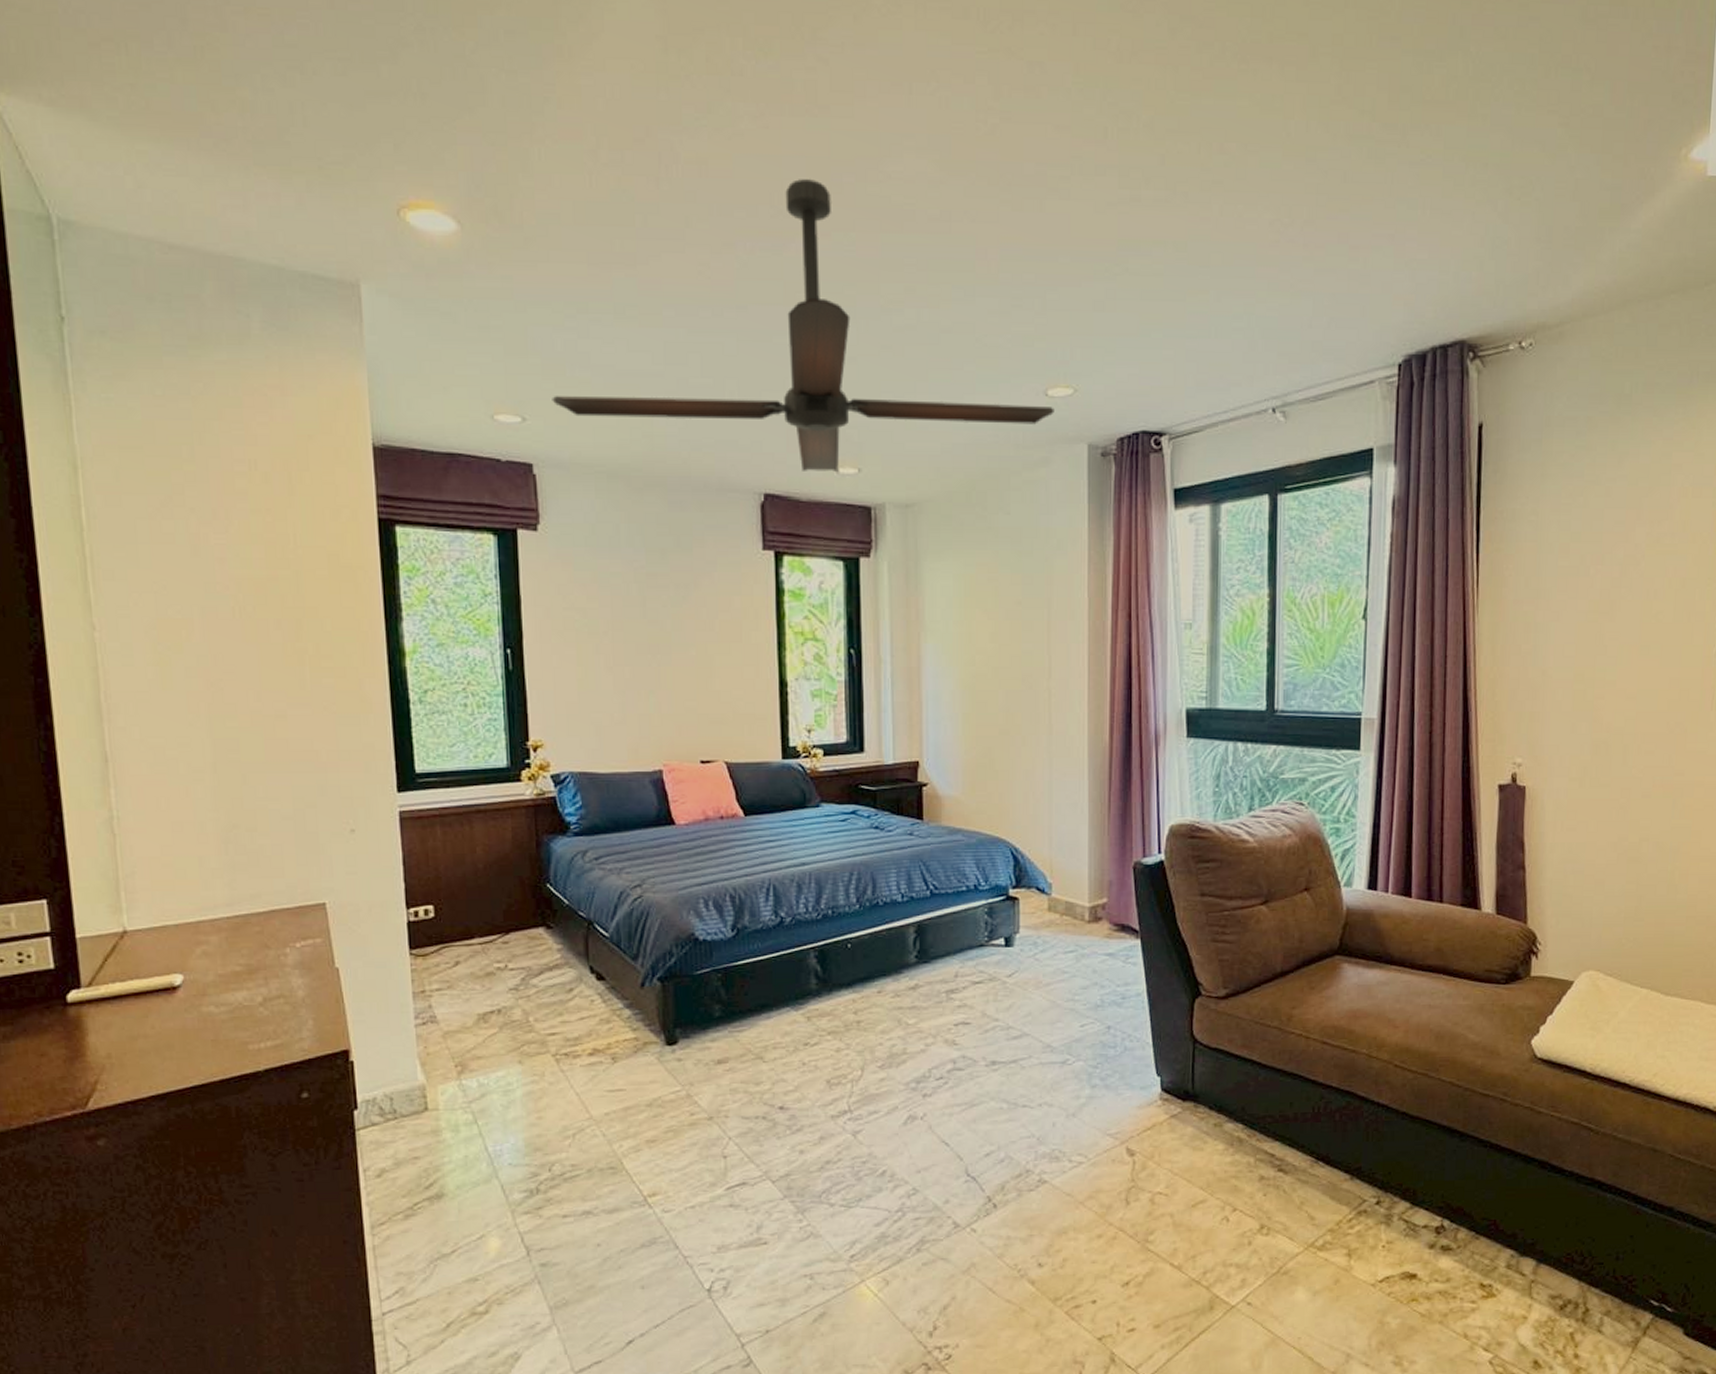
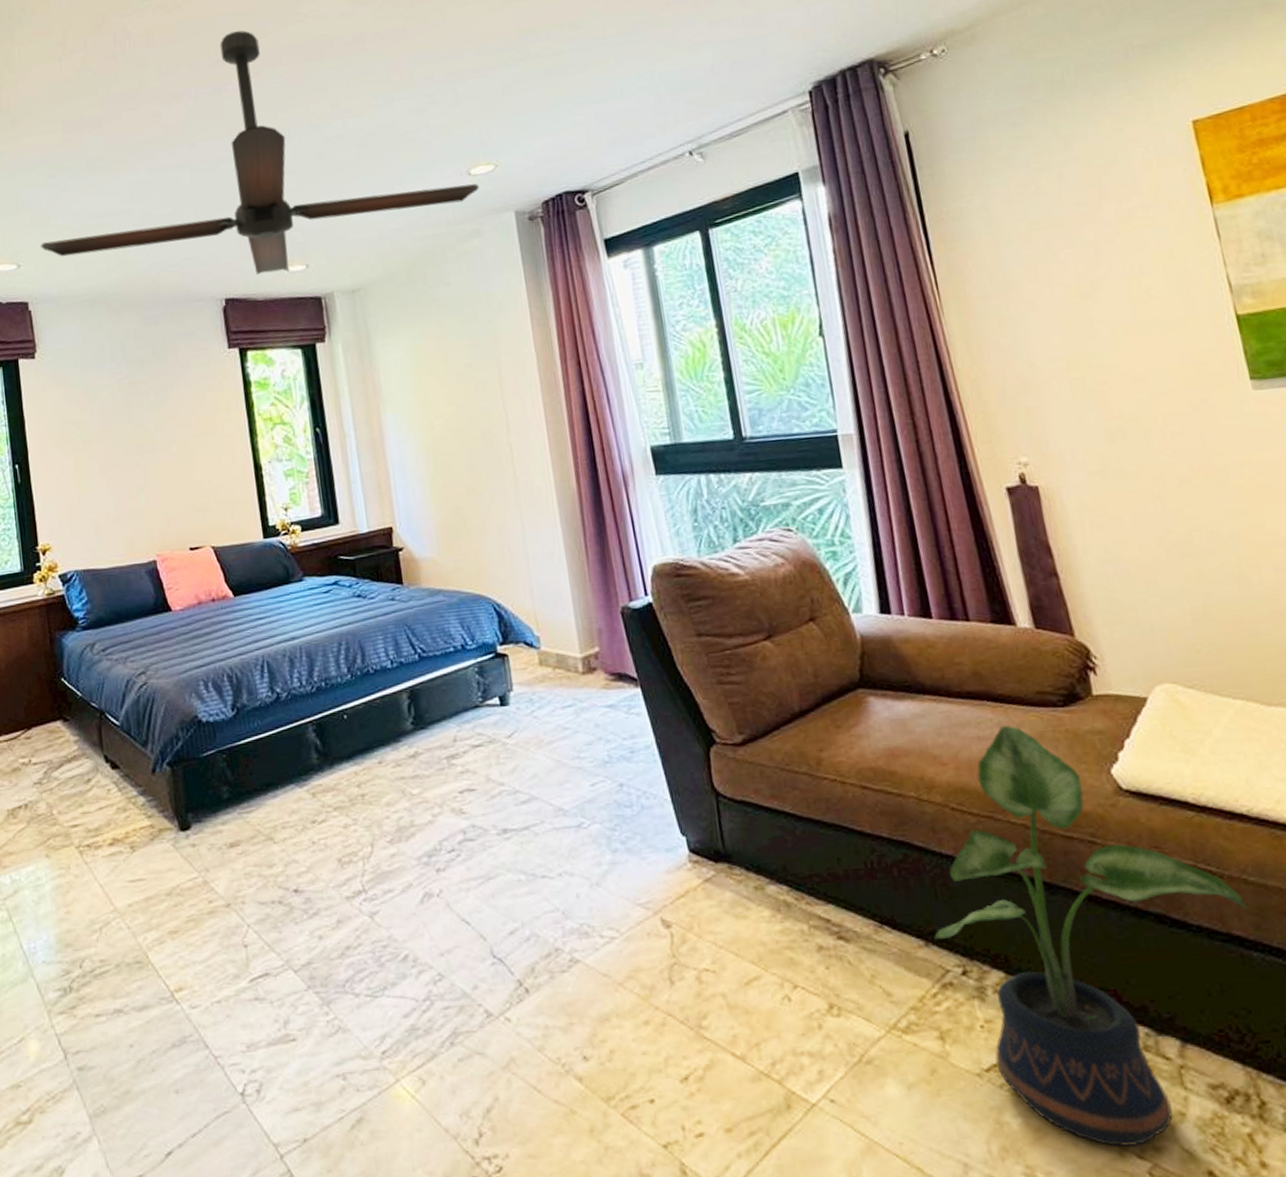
potted plant: none [1359,996,1611,1342] -> present [934,724,1247,1147]

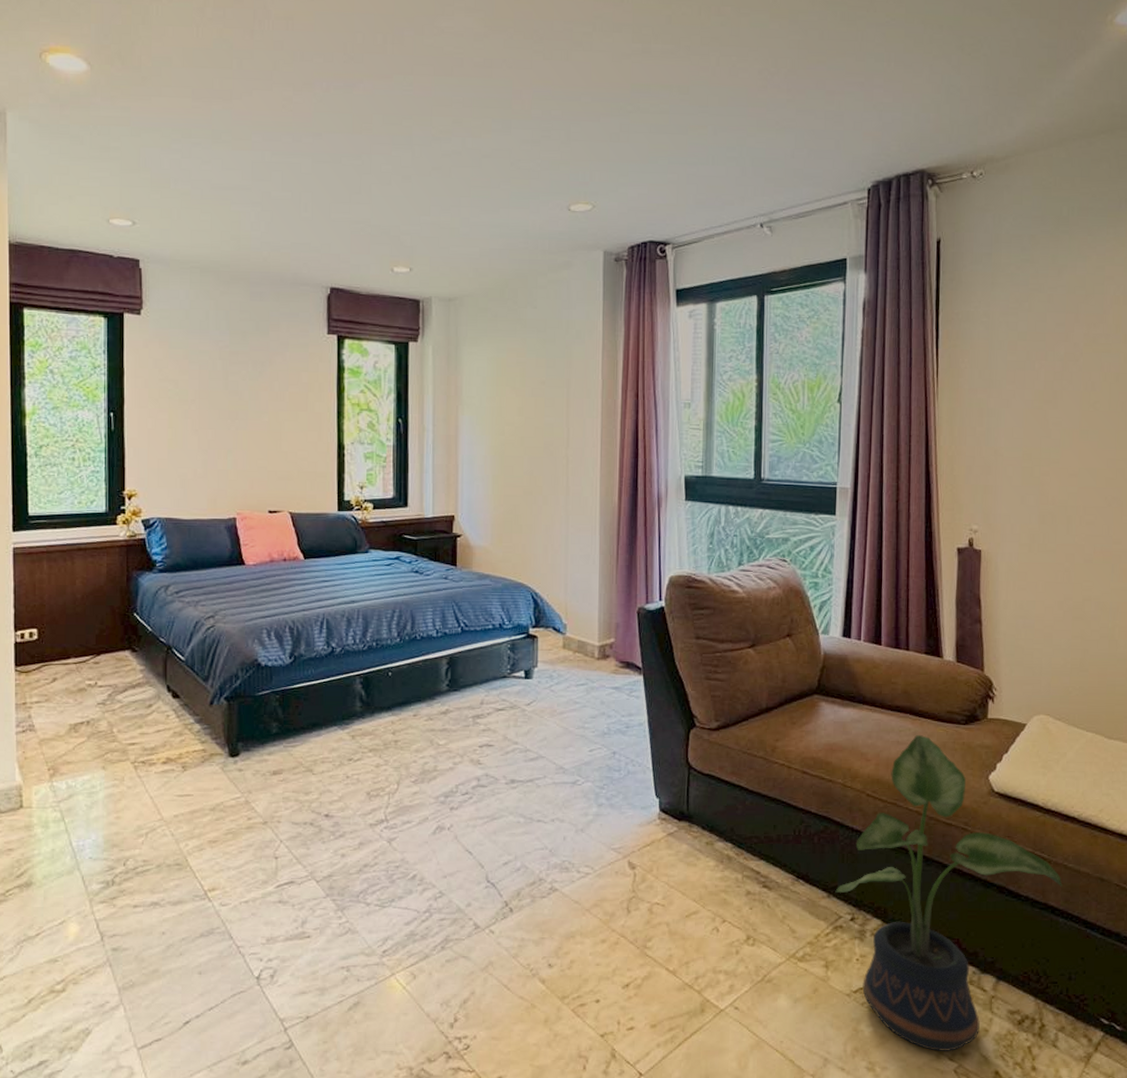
ceiling fan: present [40,30,479,275] -> none [158,31,576,270]

